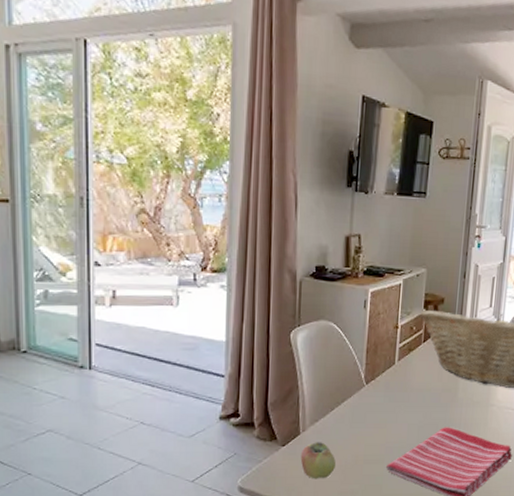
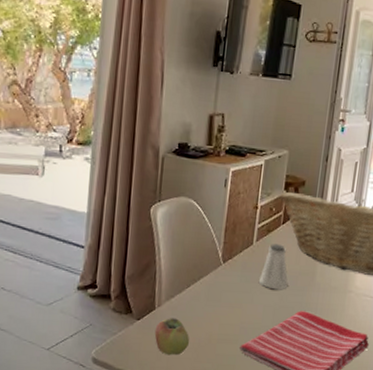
saltshaker: none [402,362,432,408] -> present [258,244,288,290]

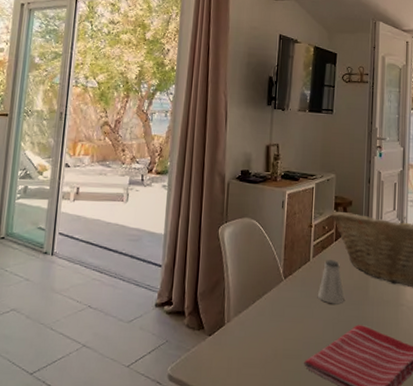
apple: present [154,318,190,356] -> none [224,333,258,372]

